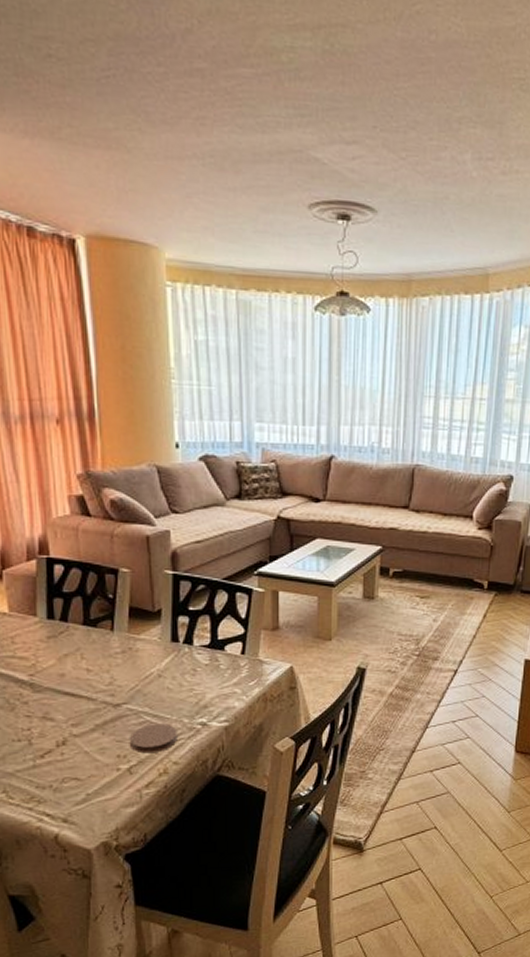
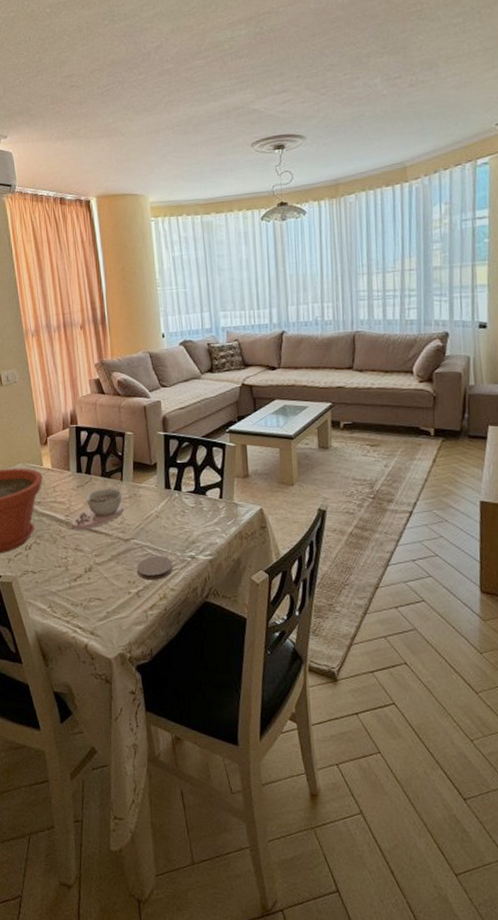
bowl: none [38,640,115,693] -> present [71,488,125,530]

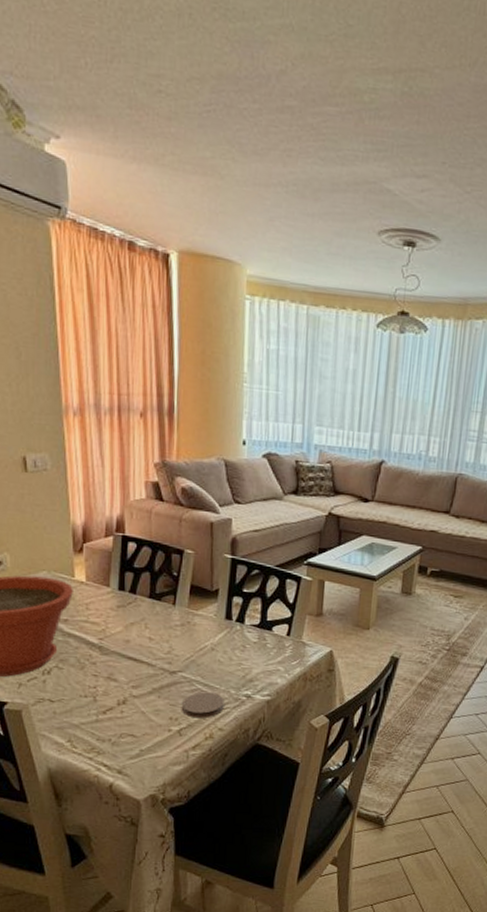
bowl: present [71,488,125,530] -> none [106,611,174,657]

